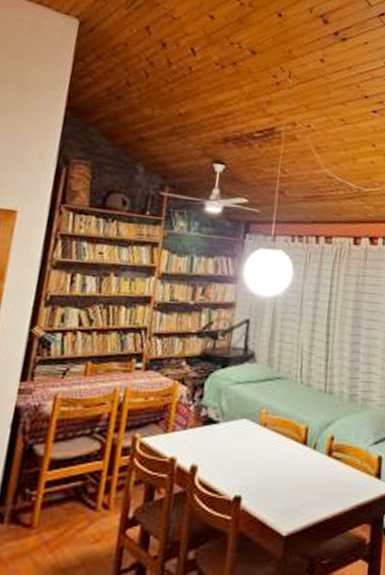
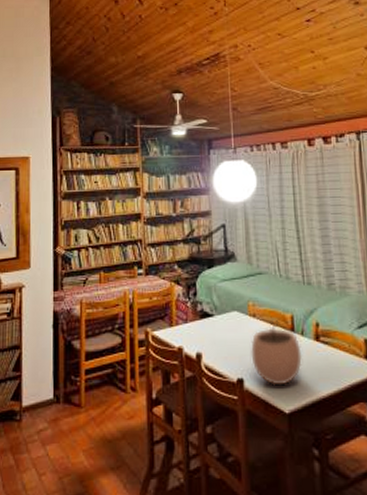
plant pot: none [253,427,312,505] -> present [251,316,302,386]

